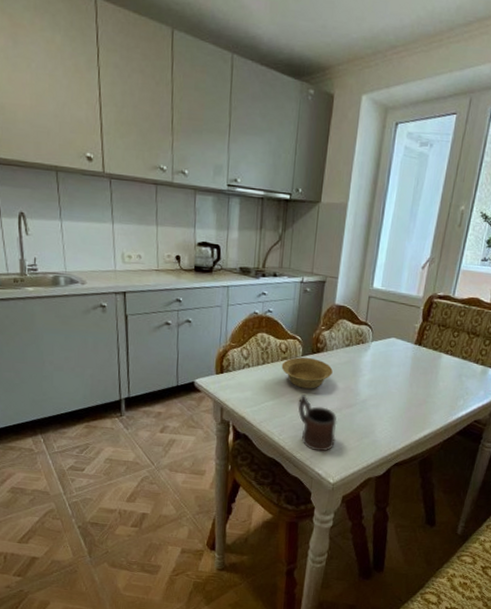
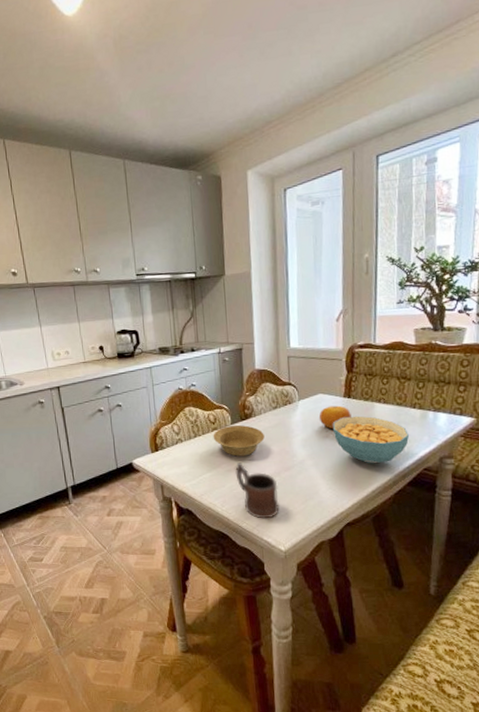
fruit: none [387,350,419,374] -> present [318,405,351,430]
cereal bowl: none [399,363,467,411] -> present [333,415,409,464]

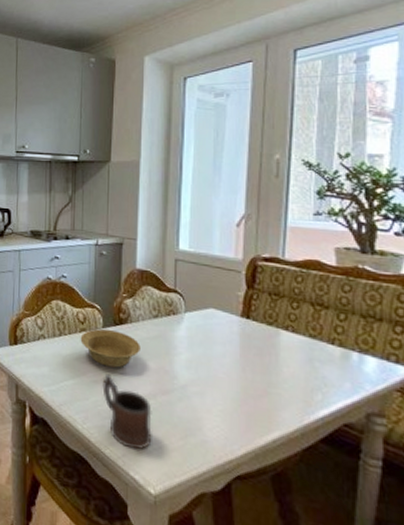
fruit: present [318,405,351,430] -> none [208,324,250,354]
cereal bowl: present [333,415,409,464] -> none [226,341,324,407]

